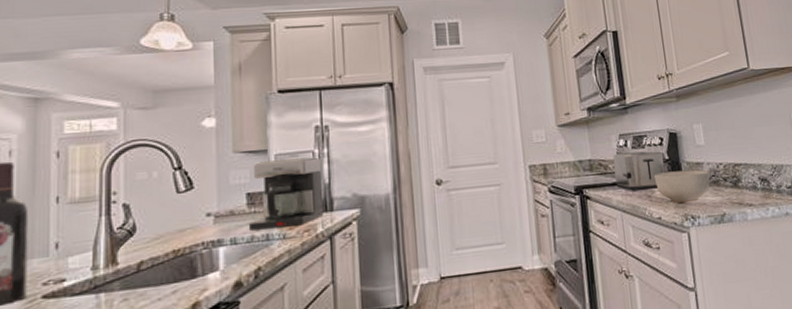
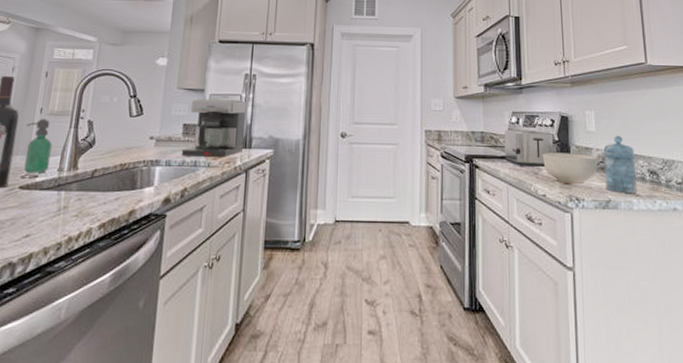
soap dispenser: none [39,209,79,279] -> present [24,119,52,174]
canister: none [713,146,750,205] -> present [602,135,637,194]

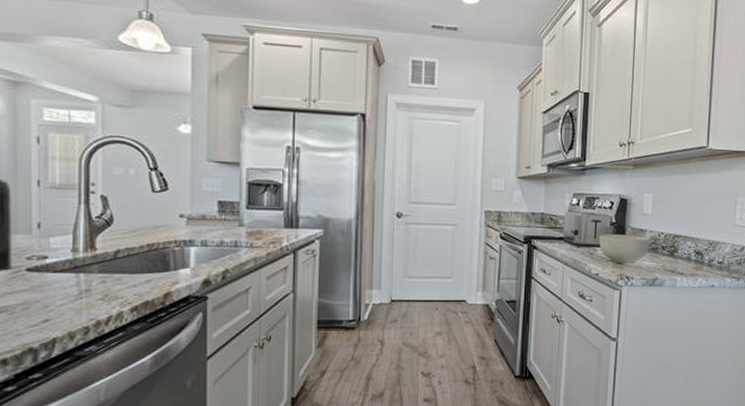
soap dispenser: present [24,119,52,174] -> none [22,193,60,255]
coffee maker: present [181,99,246,158] -> none [218,173,291,238]
canister: present [602,135,637,194] -> none [654,217,686,273]

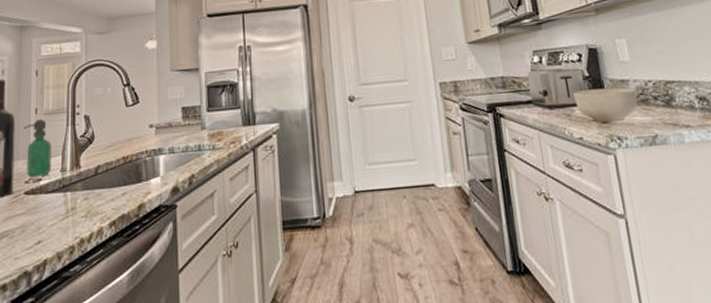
soap dispenser: none [22,193,60,255] -> present [23,119,51,178]

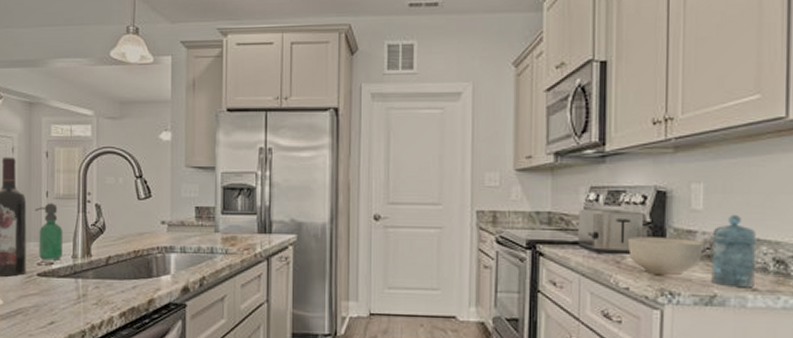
canister: none [641,61,687,126] -> present [710,214,759,288]

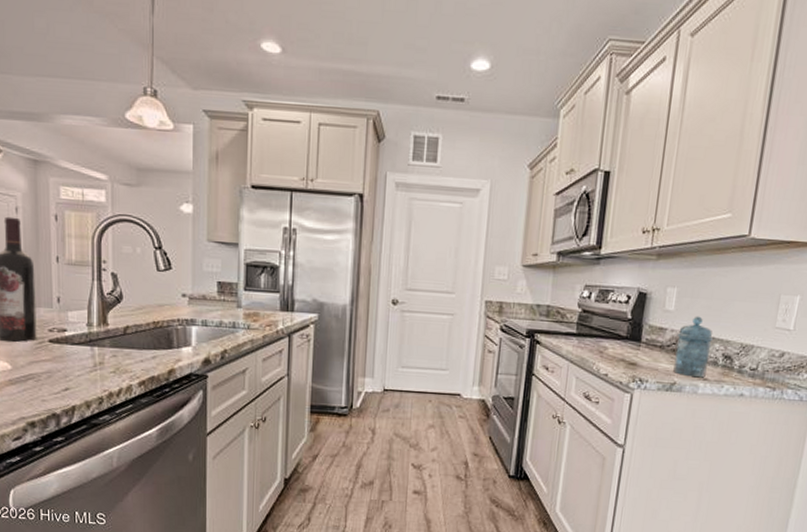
soap dispenser: present [34,203,63,261] -> none [43,268,77,328]
toaster: present [578,209,645,256] -> none [569,304,627,347]
bowl: present [627,237,705,276] -> none [610,330,672,366]

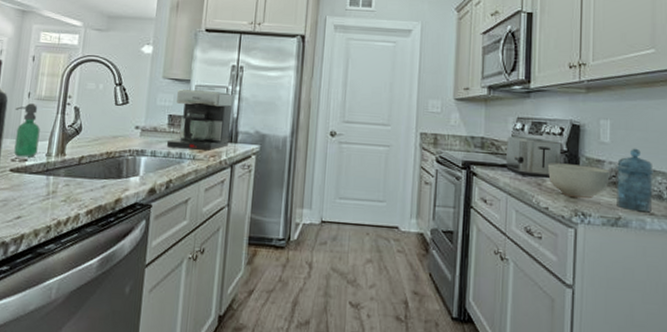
soap dispenser: none [43,268,77,328] -> present [14,103,40,158]
coffee maker: none [217,254,287,321] -> present [166,89,233,152]
toaster: none [569,304,627,347] -> present [506,136,562,179]
bowl: none [610,330,672,366] -> present [547,162,611,199]

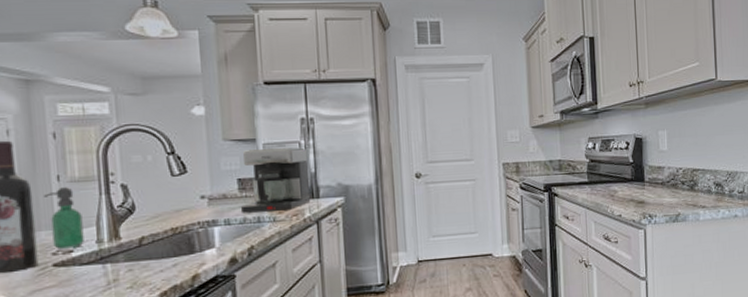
toaster: present [506,136,562,179] -> none [581,154,629,191]
bowl: present [547,162,611,199] -> none [617,173,670,203]
canister: present [616,148,655,213] -> none [673,152,704,207]

